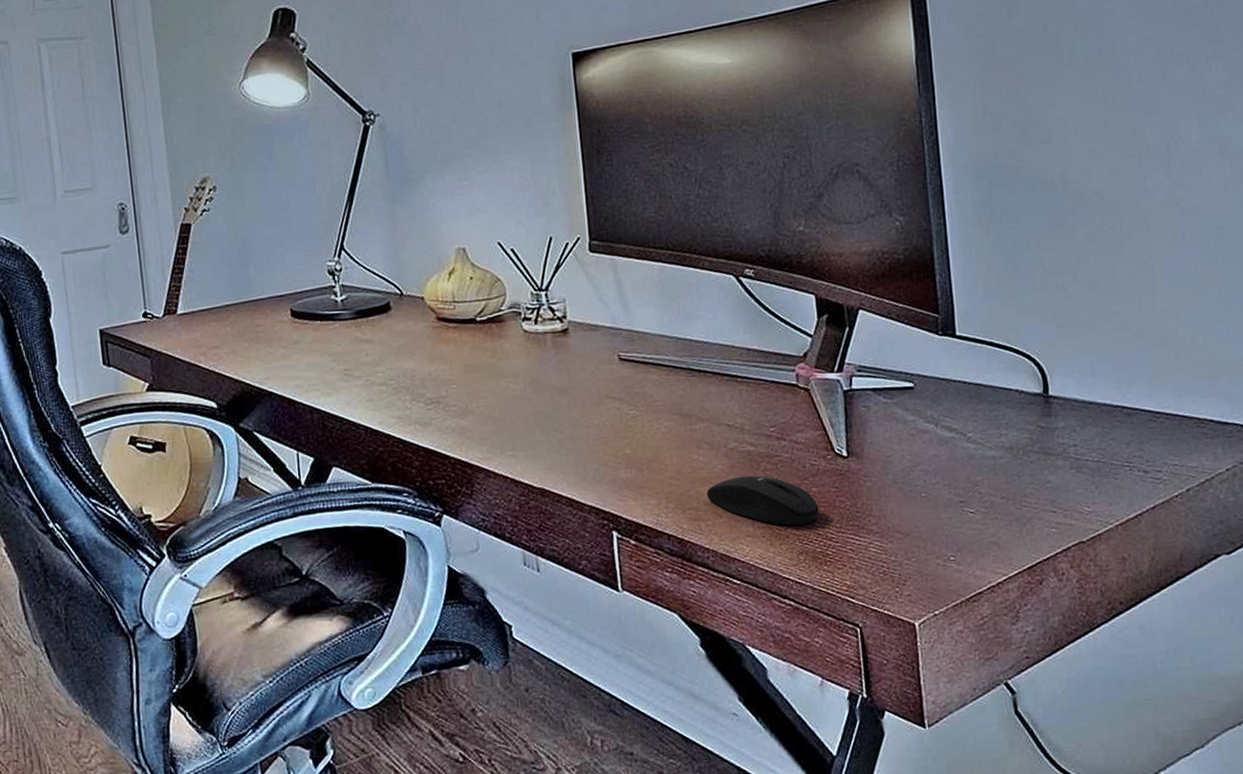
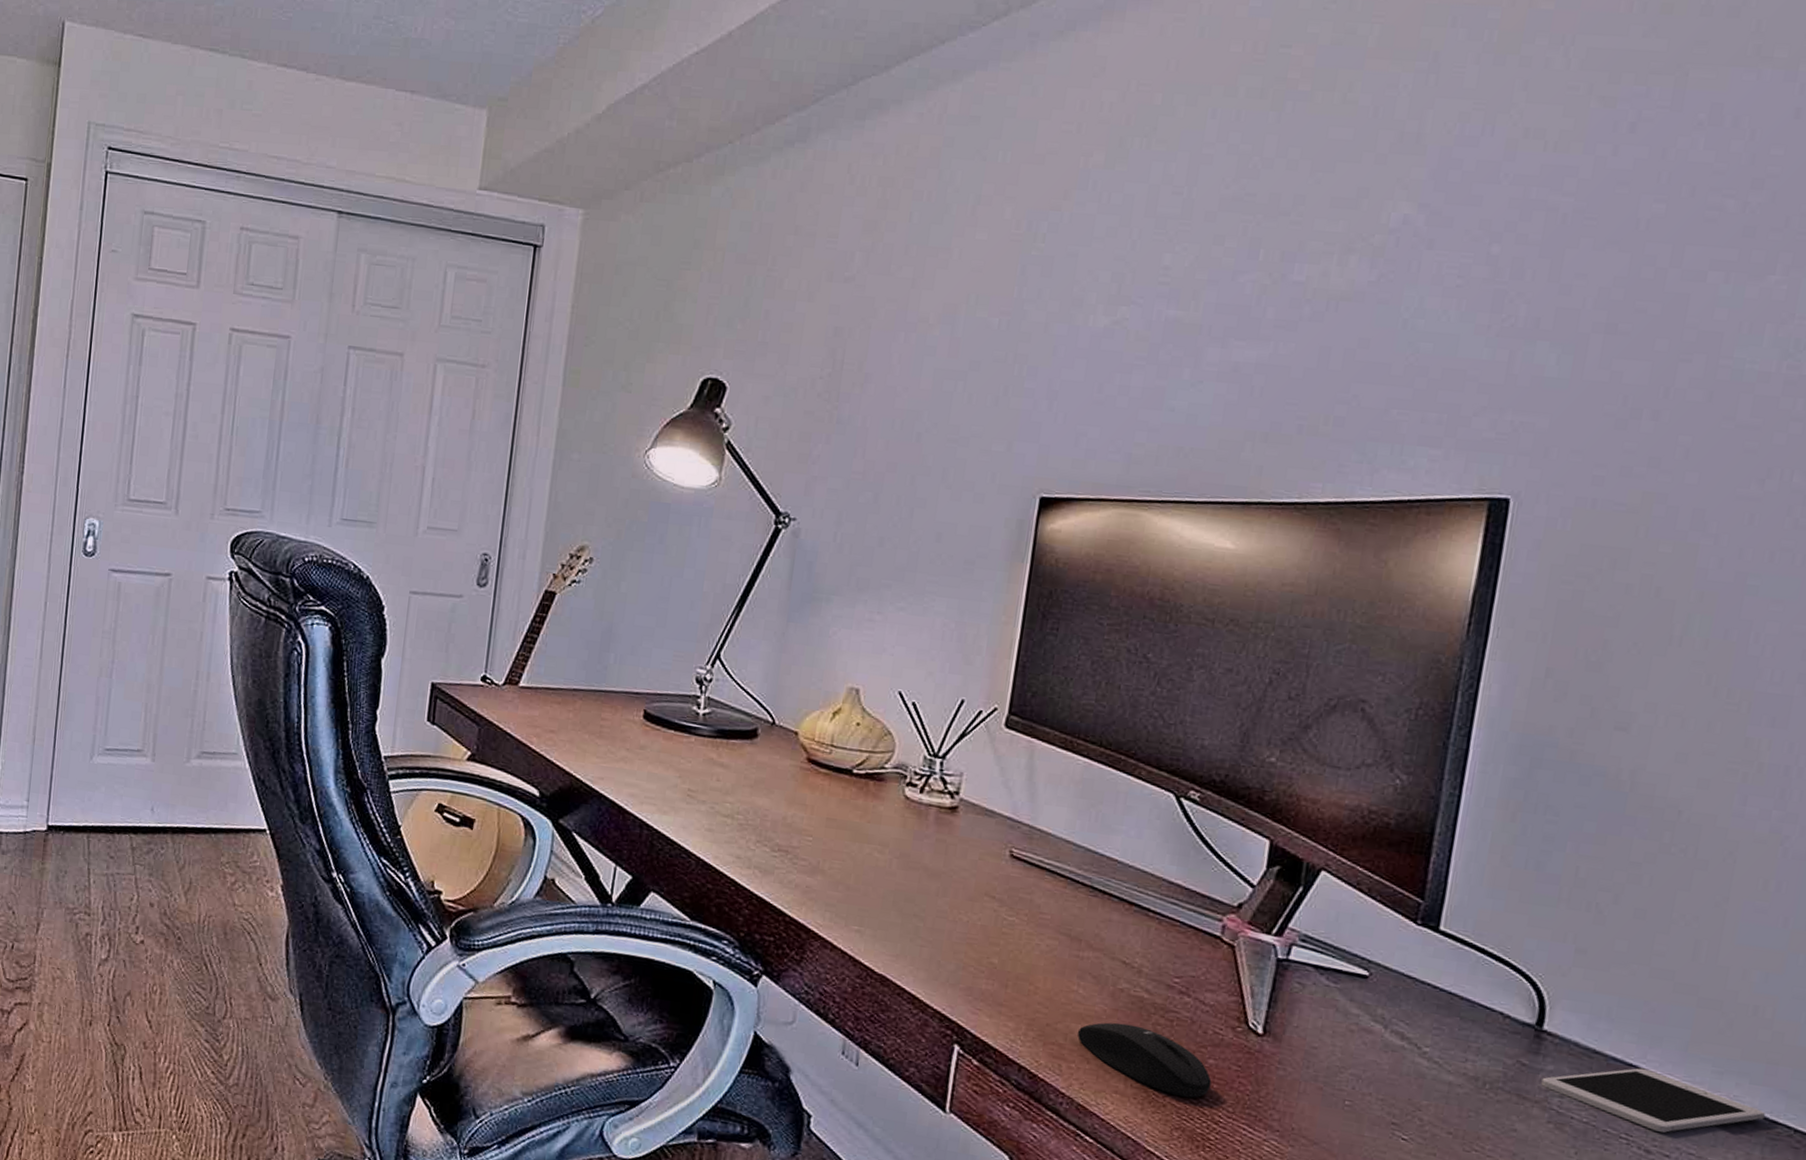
cell phone: none [1058,406,1218,454] -> present [1541,1068,1765,1133]

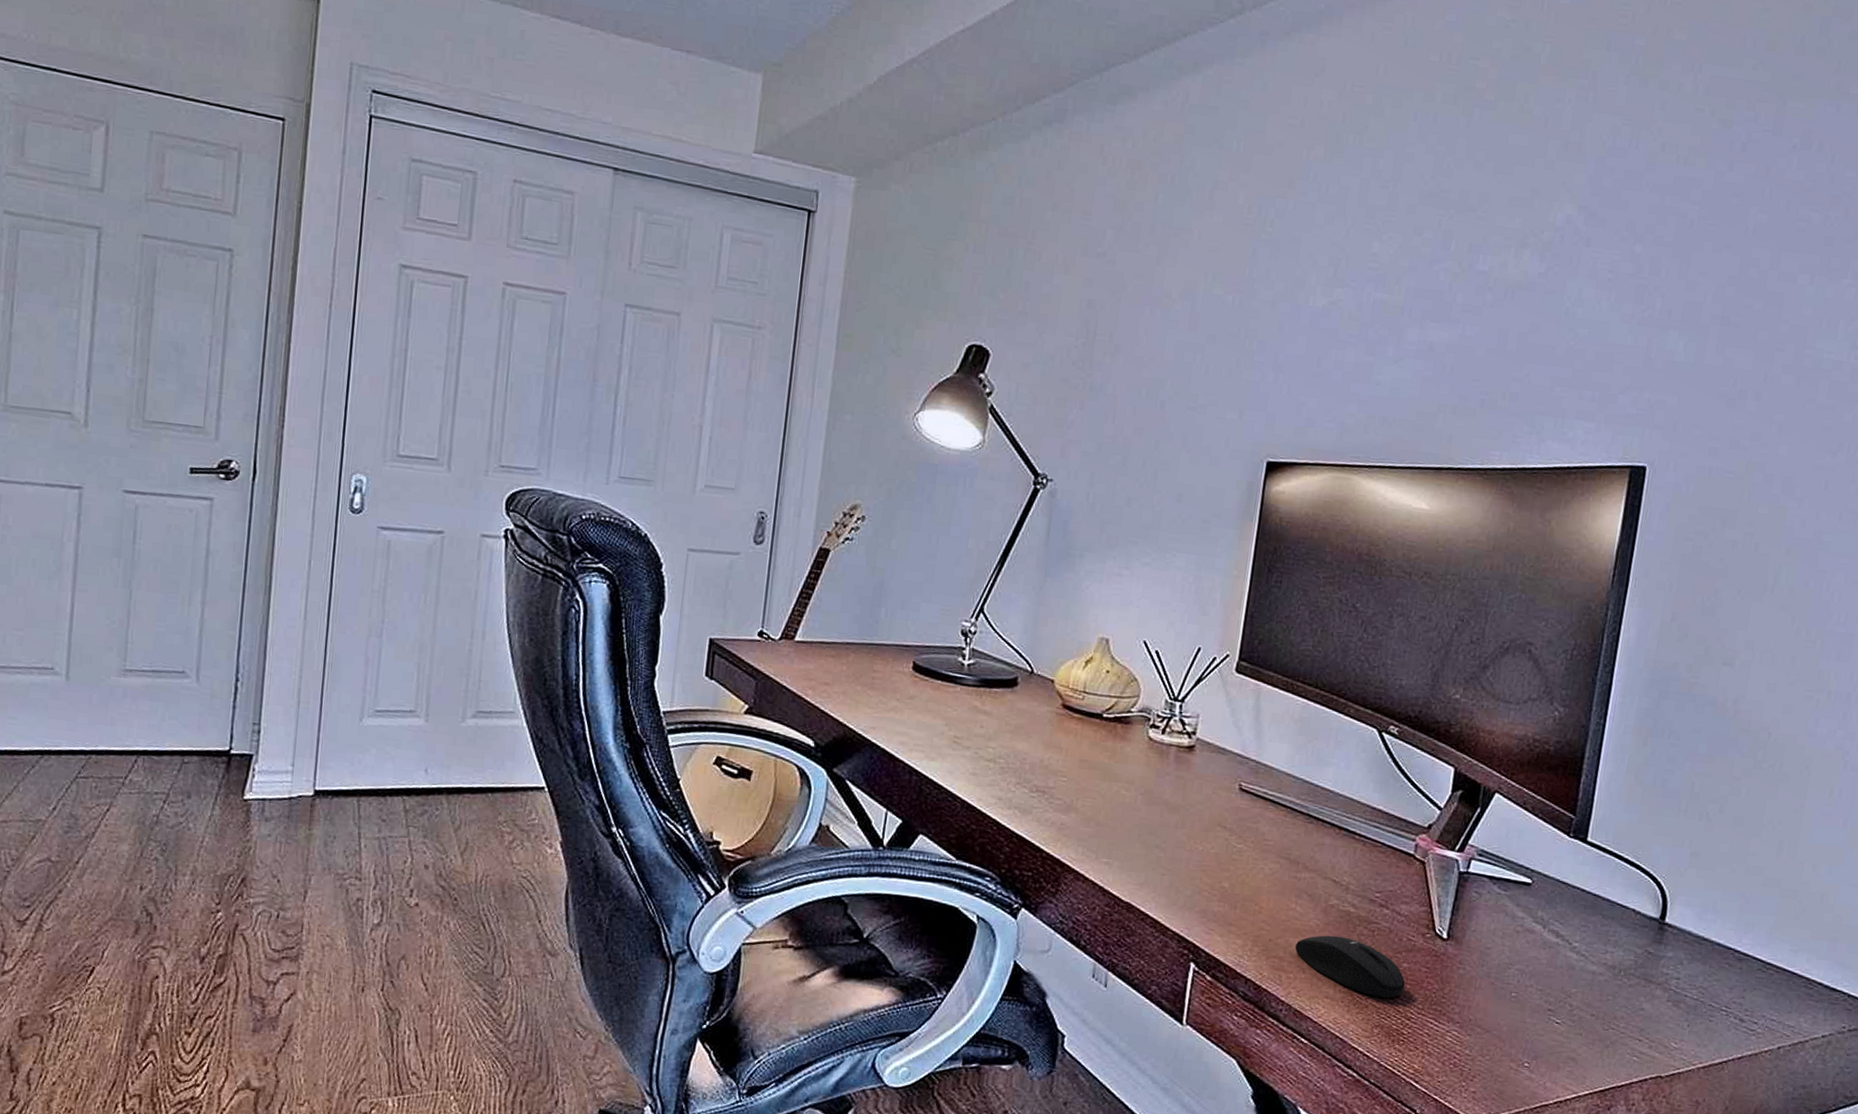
cell phone: present [1541,1068,1765,1133] -> none [1663,950,1827,1004]

